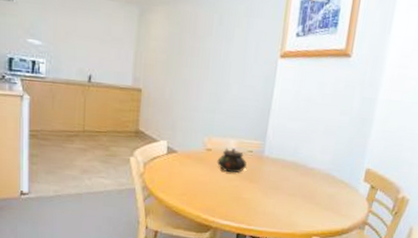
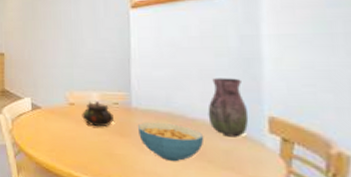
cereal bowl: none [265,170,317,205] -> present [137,122,204,162]
vase: none [323,133,355,185] -> present [208,78,249,137]

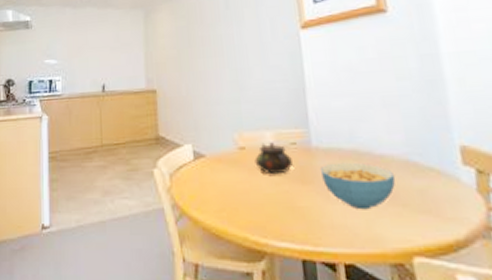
vase: present [208,78,249,137] -> none [395,103,440,173]

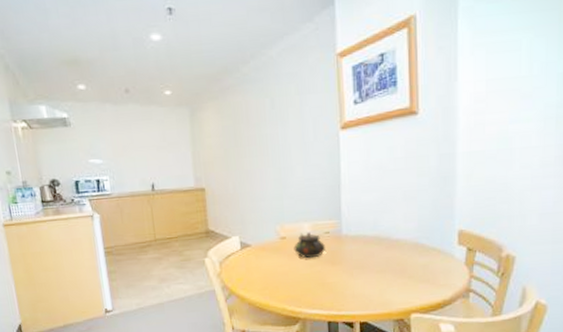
cereal bowl: present [320,162,396,210] -> none [347,246,406,282]

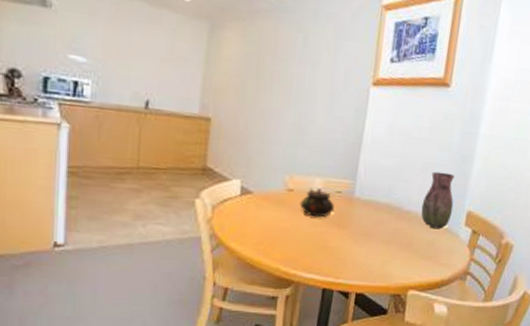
vase: none [410,196,443,253] -> present [421,171,455,229]

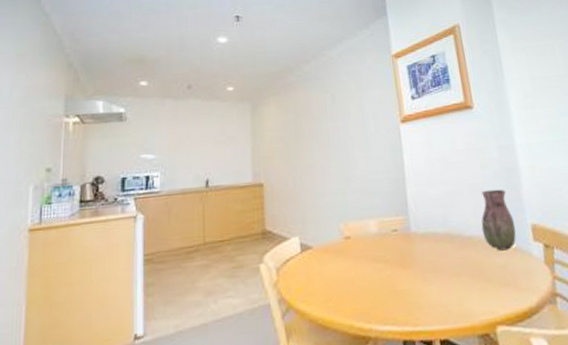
teapot: present [300,188,334,218] -> none [359,230,394,261]

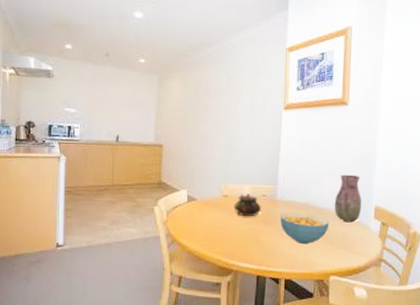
teapot: none [359,230,394,261] -> present [234,193,261,217]
cereal bowl: none [418,245,482,288] -> present [279,211,330,245]

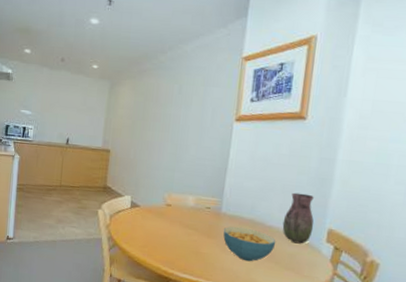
teapot: present [234,193,261,217] -> none [176,204,204,228]

